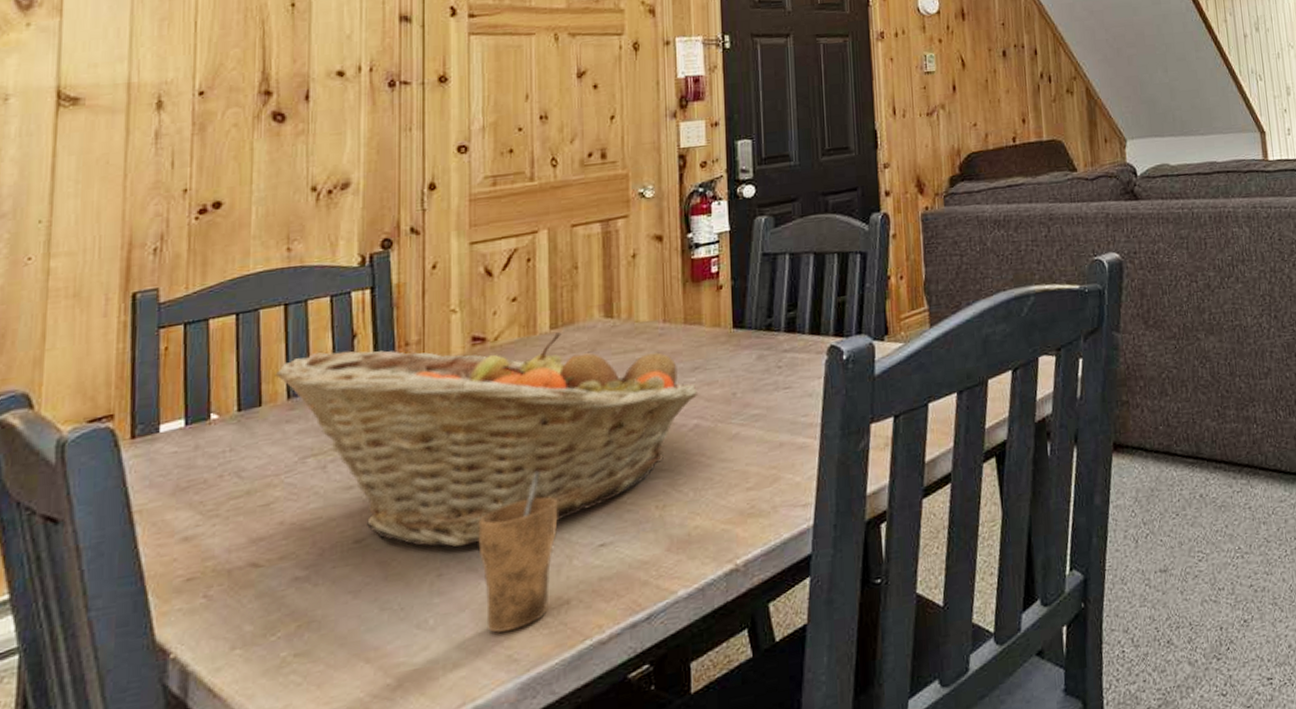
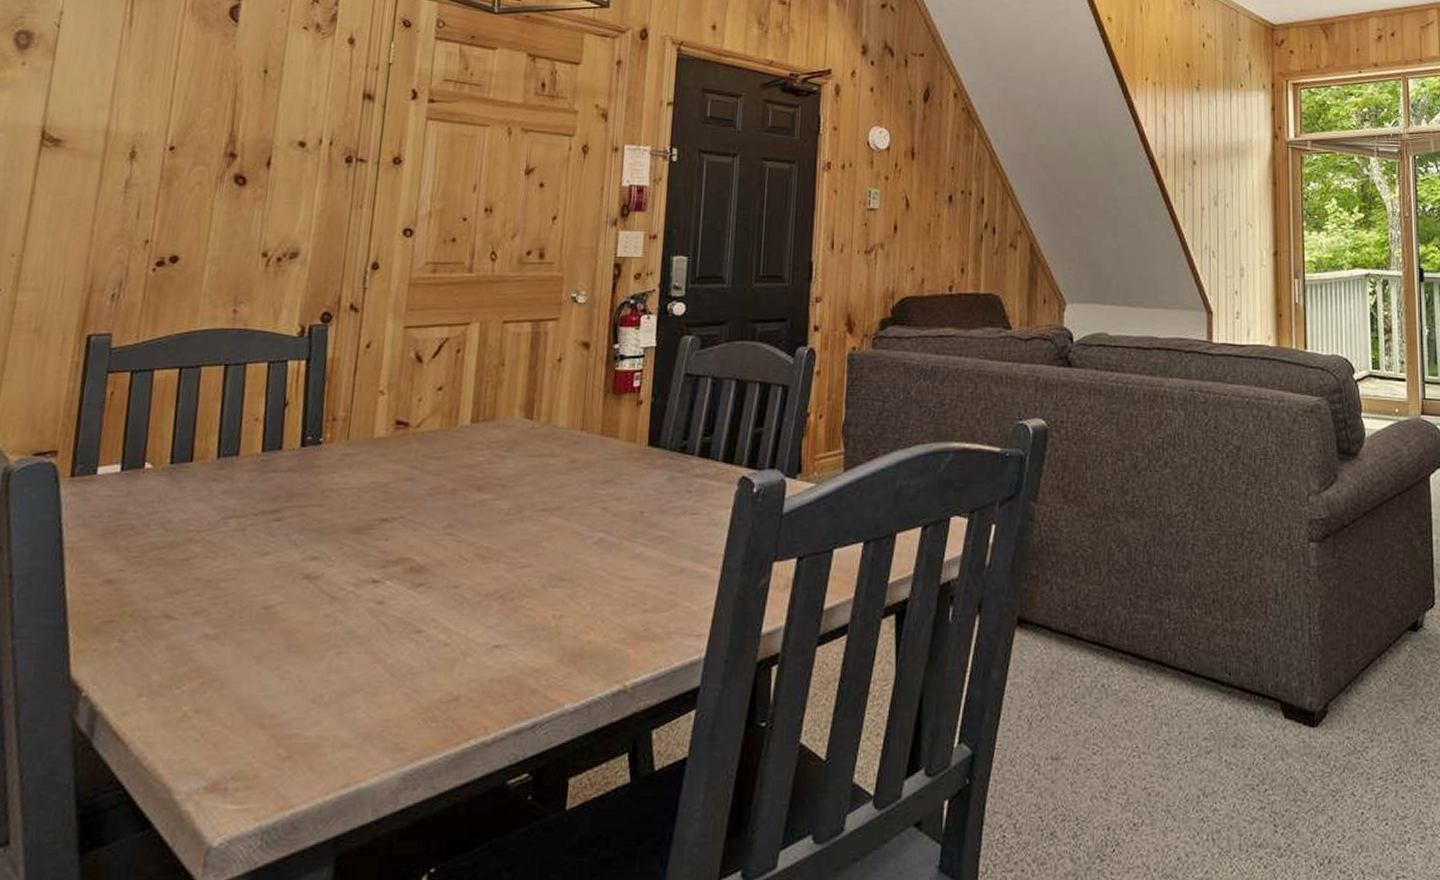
fruit basket: present [275,332,699,548] -> none [208,417,607,628]
cup: present [478,471,558,633] -> none [377,564,459,719]

